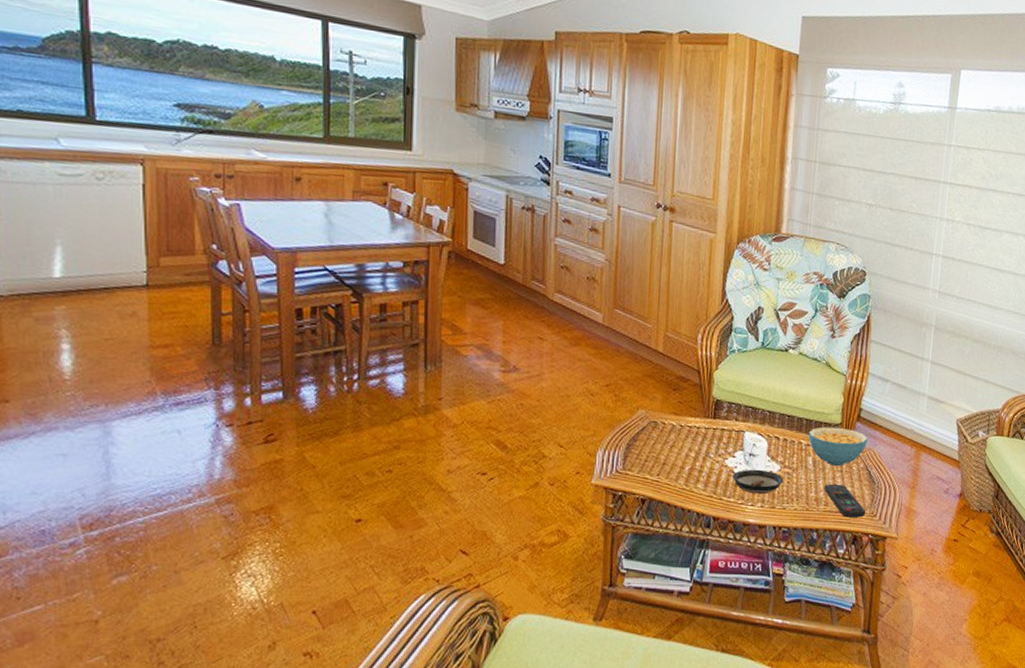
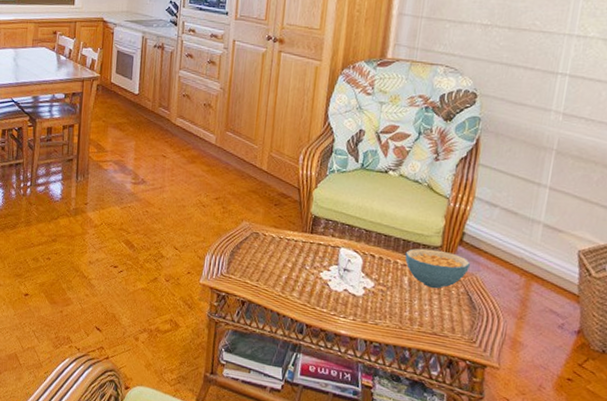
saucer: present [731,469,784,494] -> none [325,283,377,308]
remote control: present [823,483,866,518] -> none [419,305,465,343]

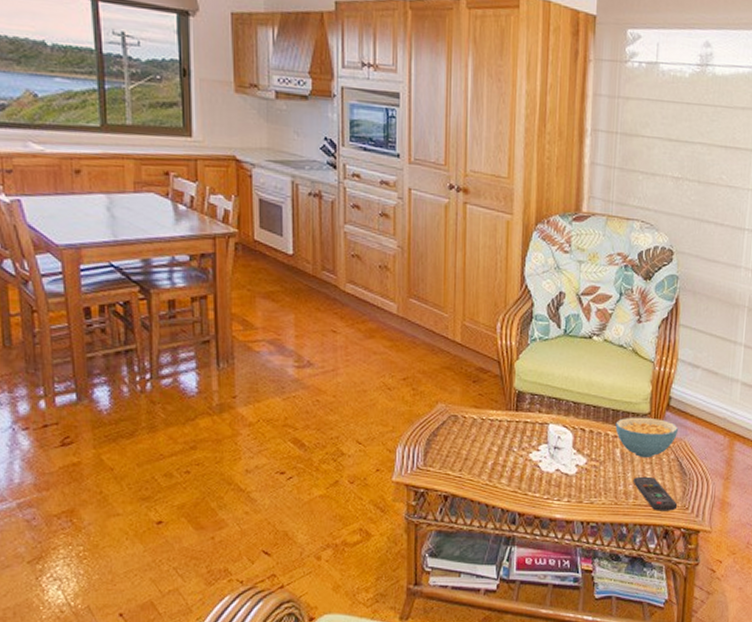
remote control: none [419,305,465,343] -> present [632,476,678,511]

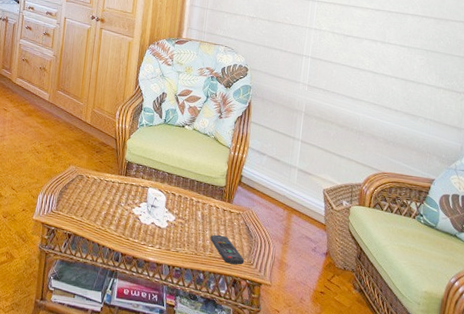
cereal bowl: present [615,417,678,458] -> none [198,188,247,221]

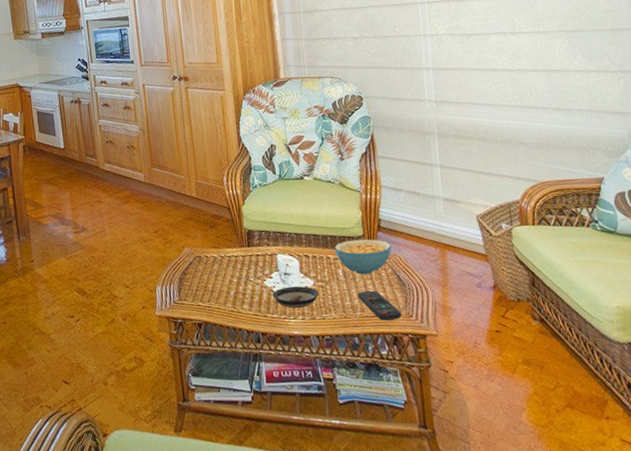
saucer: none [137,217,178,239] -> present [272,286,319,309]
cereal bowl: none [198,188,247,221] -> present [334,239,392,275]

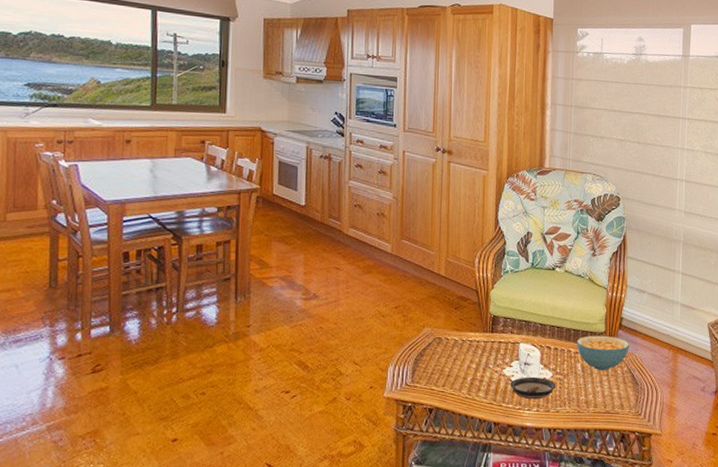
remote control: present [357,290,402,321] -> none [592,387,632,417]

